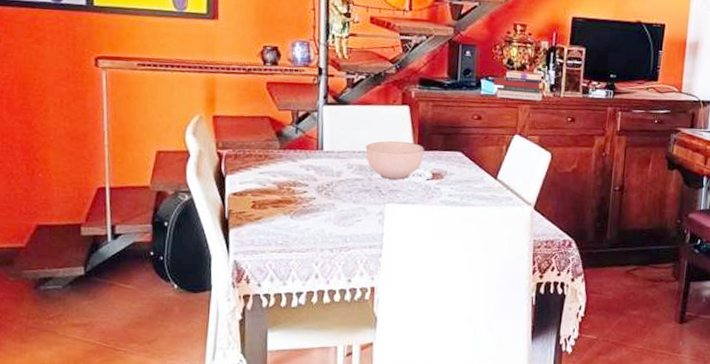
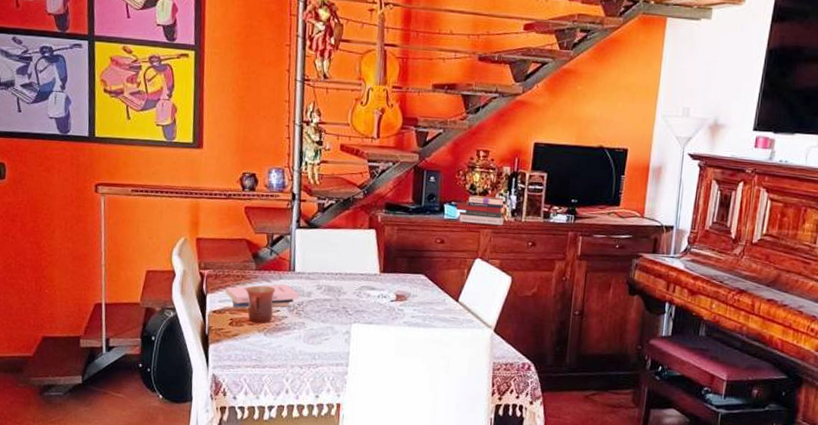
books: none [246,163,328,189] -> present [225,284,299,308]
mug: none [269,165,302,206] -> present [246,285,275,324]
bowl: present [365,140,425,180] -> none [334,263,390,301]

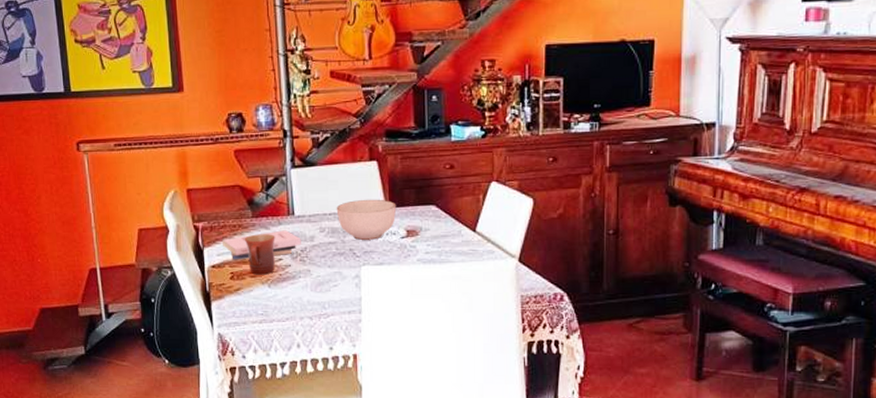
bowl: none [334,263,390,301] -> present [336,199,397,240]
books: present [456,195,504,227] -> none [464,111,519,145]

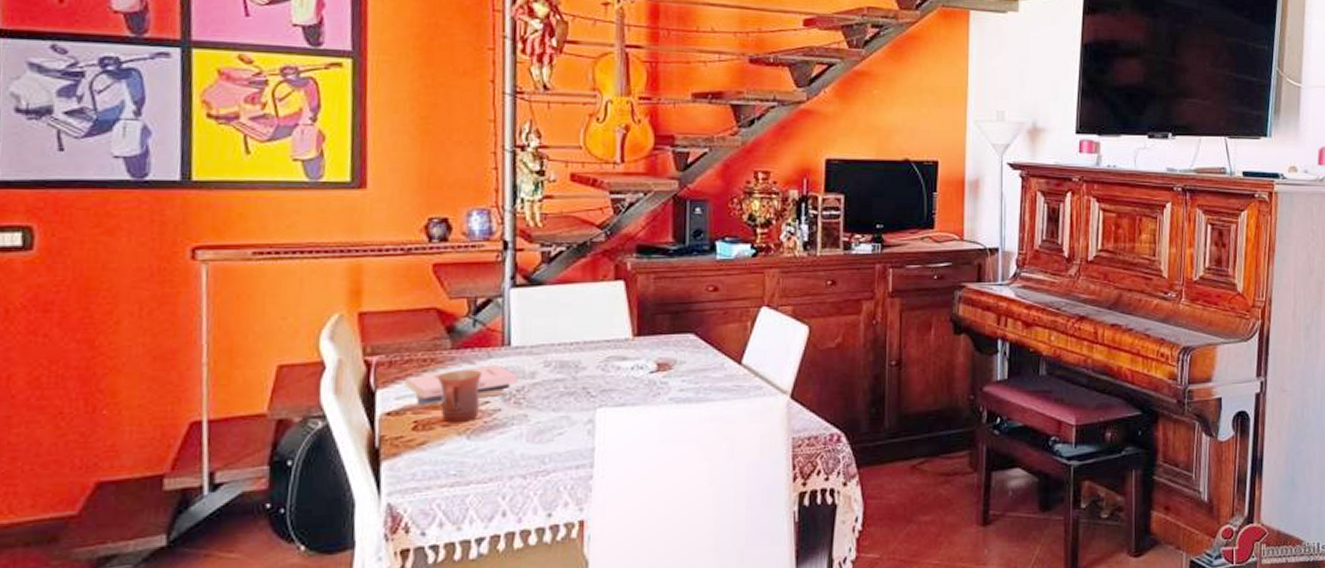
bowl: present [336,199,397,240] -> none [568,326,646,376]

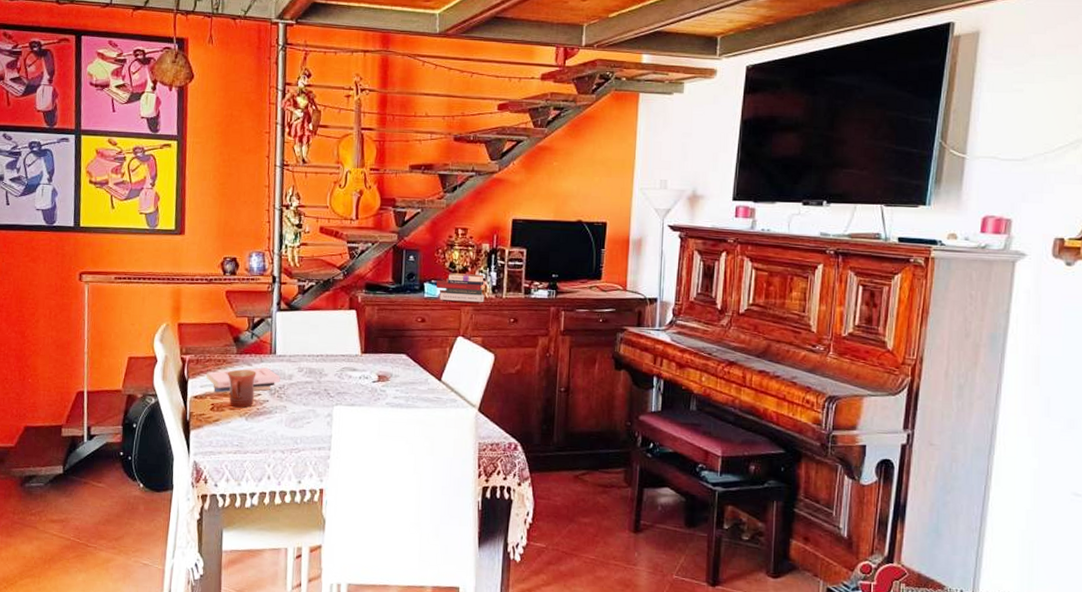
books: none [732,228,794,265] -> present [437,273,485,304]

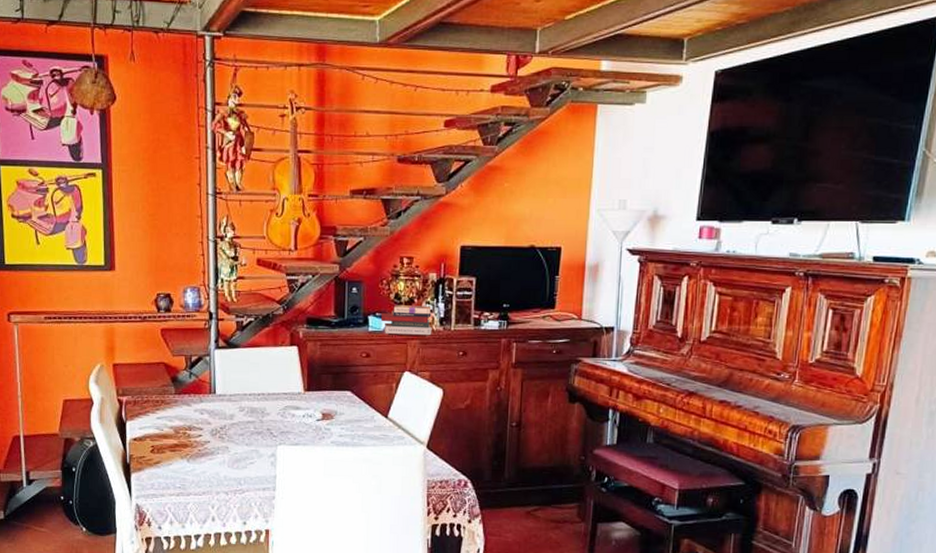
books: present [206,367,280,393] -> none [145,407,221,434]
mug: present [227,369,257,408] -> none [166,410,196,450]

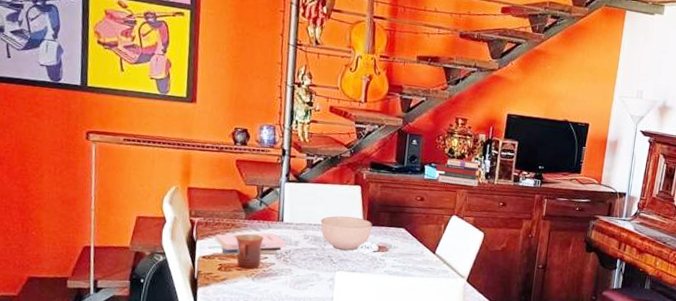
books: none [145,407,221,434] -> present [215,233,287,255]
mug: none [166,410,196,450] -> present [235,233,264,270]
bowl: none [256,382,314,421] -> present [320,216,373,251]

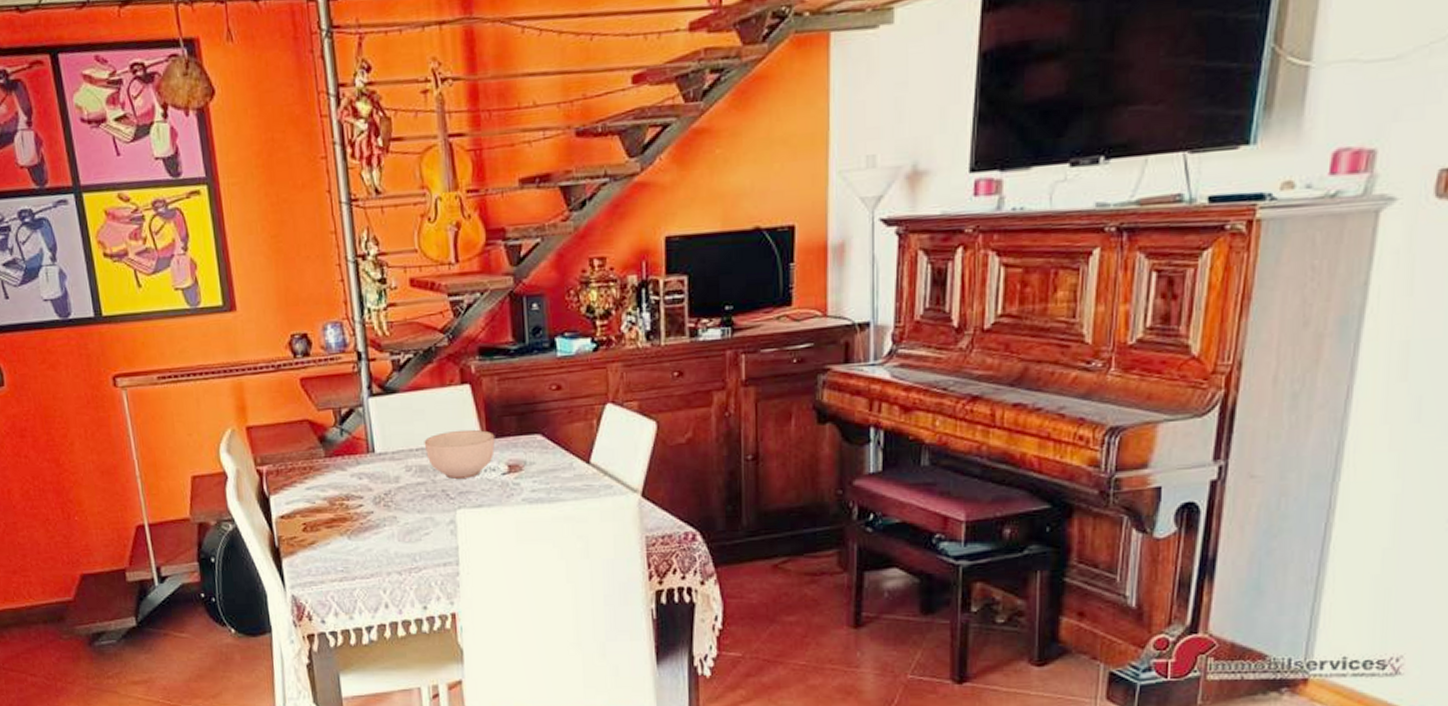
books: present [215,233,287,255] -> none [291,471,385,509]
mug: present [235,233,264,270] -> none [317,476,355,525]
books: present [436,158,479,188] -> none [571,317,637,361]

